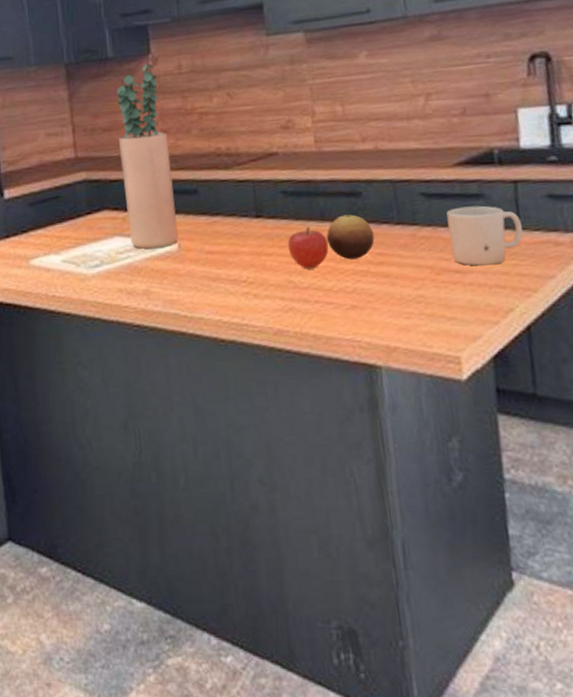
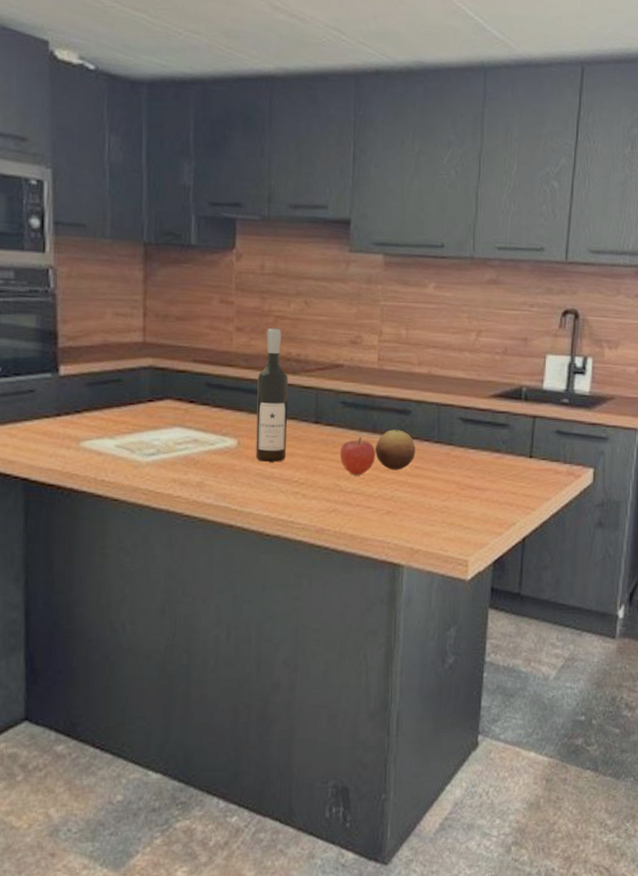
vase: present [117,55,178,249] -> none [190,249,242,442]
bottle: none [189,124,231,263] -> present [255,327,289,462]
mug: present [446,205,523,266] -> none [476,433,534,485]

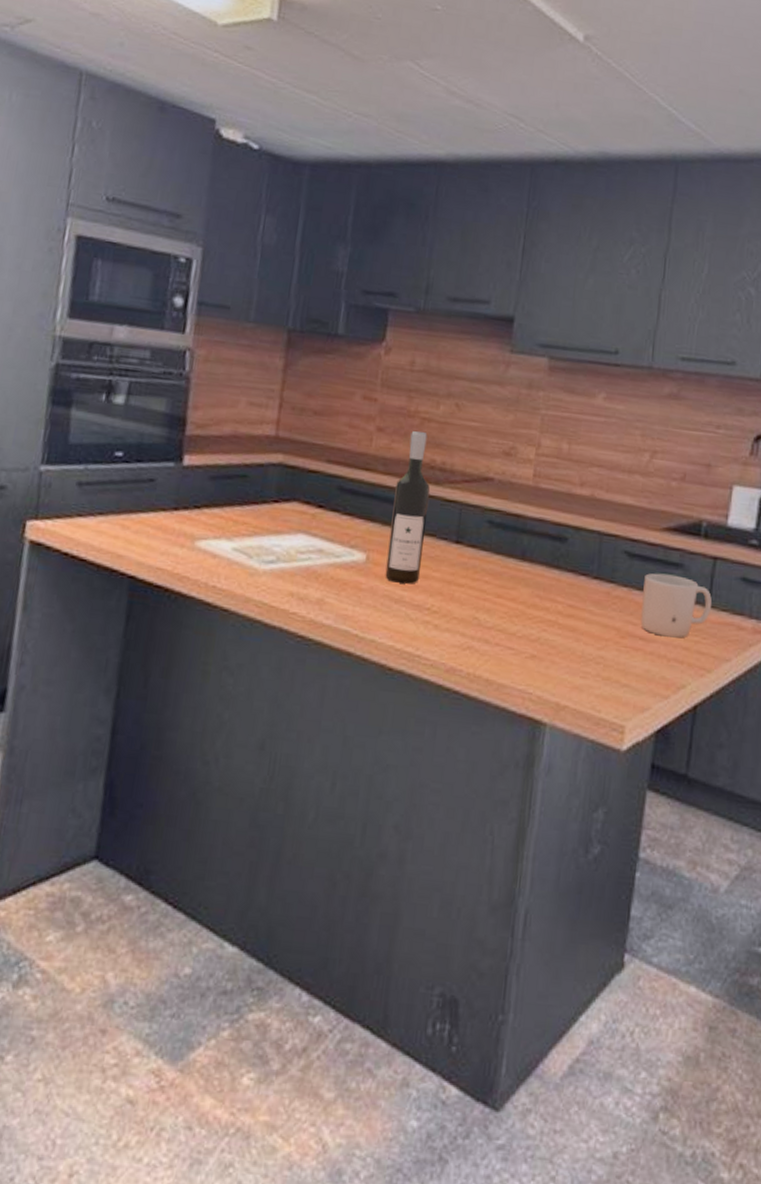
fruit: present [339,437,376,476] -> none [480,564,523,609]
fruit: present [374,429,416,470] -> none [522,558,571,607]
mug: none [476,433,534,485] -> present [640,573,713,638]

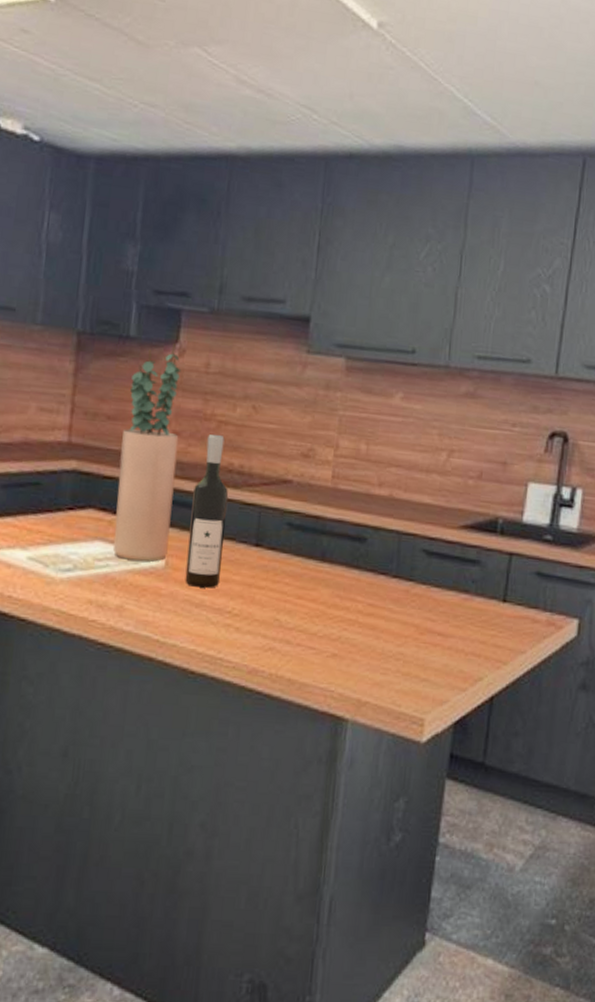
vase: none [315,342,387,556] -> present [112,343,182,562]
mug: present [640,573,713,638] -> none [439,570,508,633]

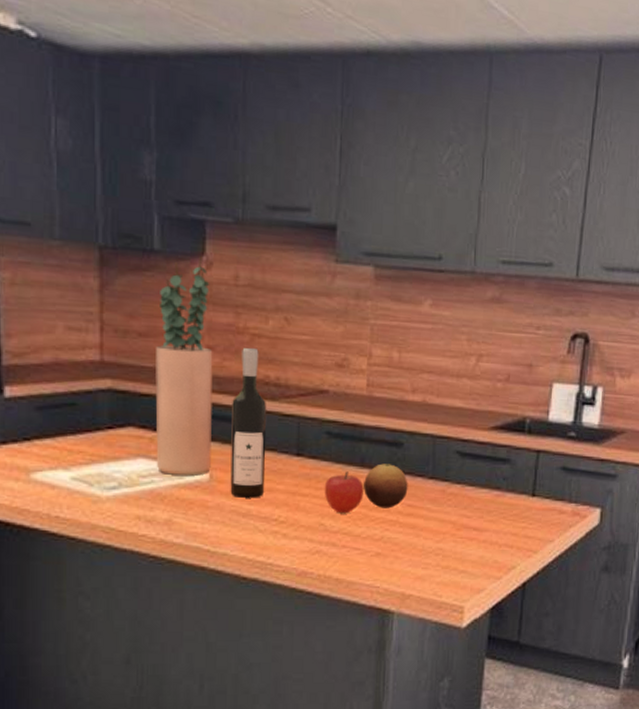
fruit: none [281,565,323,610] -> present [324,471,364,514]
fruit: none [322,558,370,607] -> present [362,463,408,509]

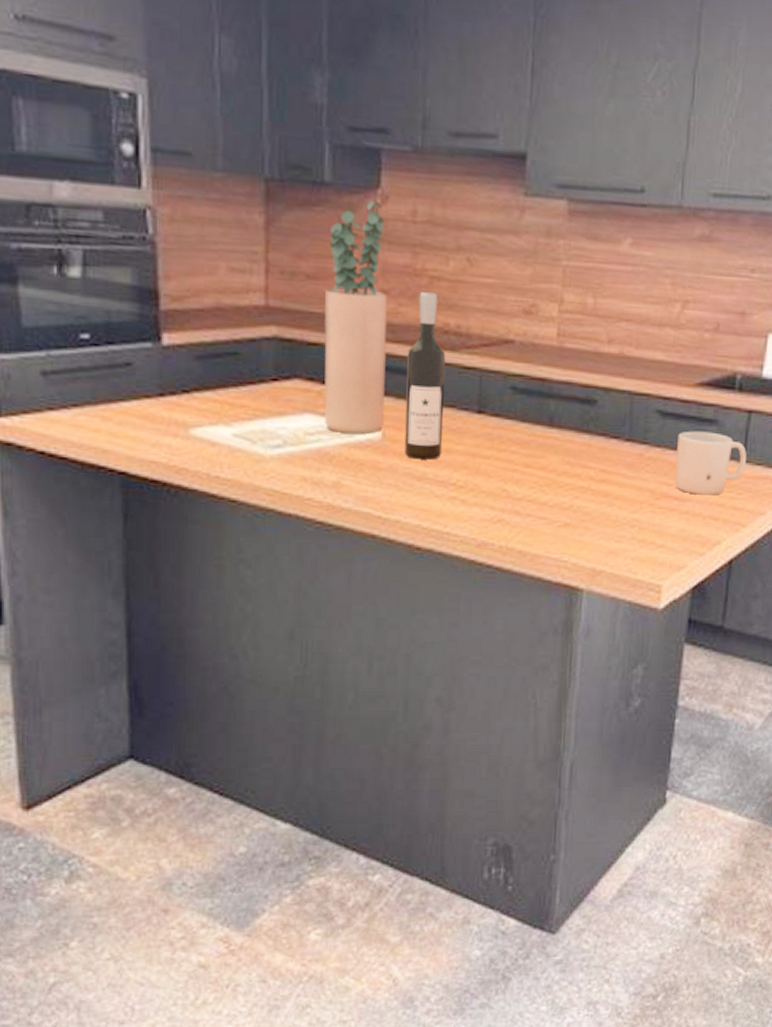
fruit: present [324,471,364,514] -> none [507,431,552,479]
fruit: present [362,463,408,509] -> none [550,423,602,474]
mug: none [474,469,537,526] -> present [675,431,747,495]

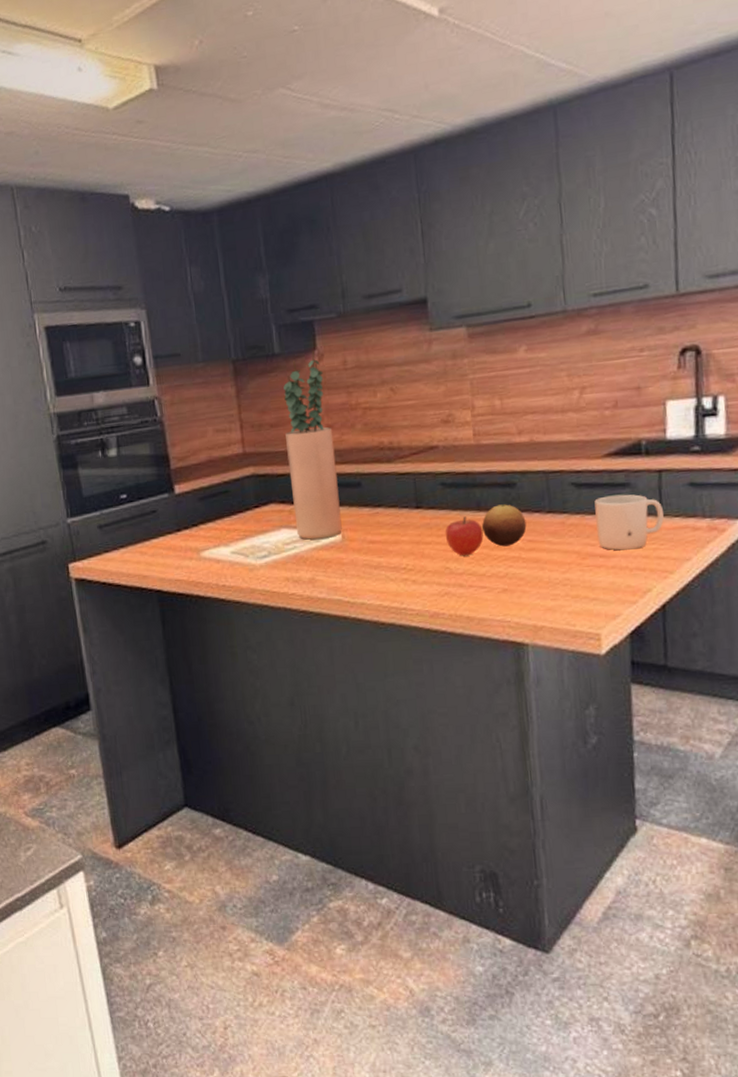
bottle: present [404,291,446,460] -> none [353,419,392,552]
fruit: none [507,431,552,479] -> present [445,516,484,556]
fruit: none [550,423,602,474] -> present [481,504,527,547]

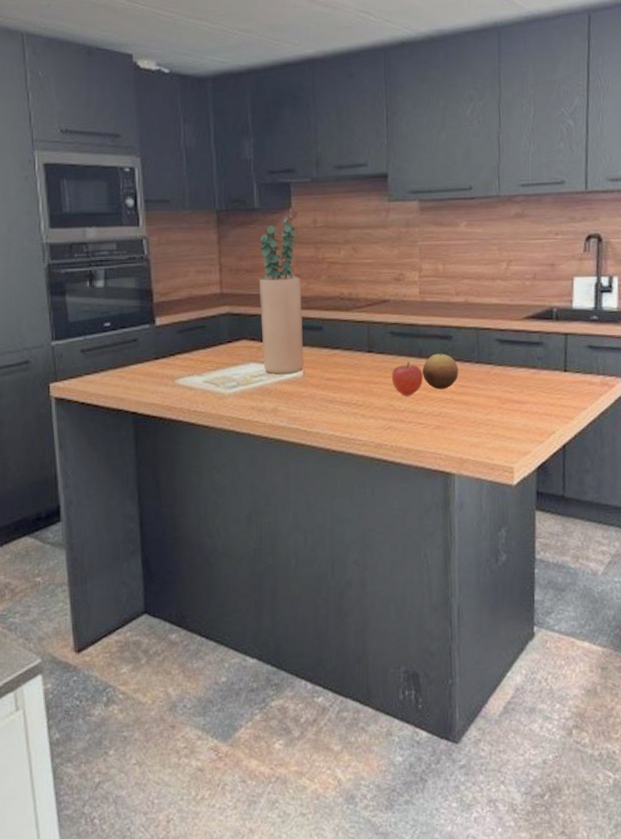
mug: present [594,494,665,551] -> none [514,351,568,398]

